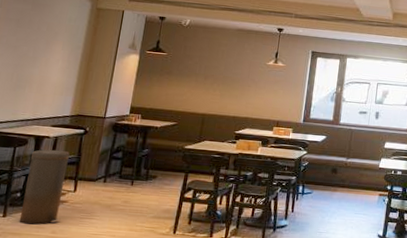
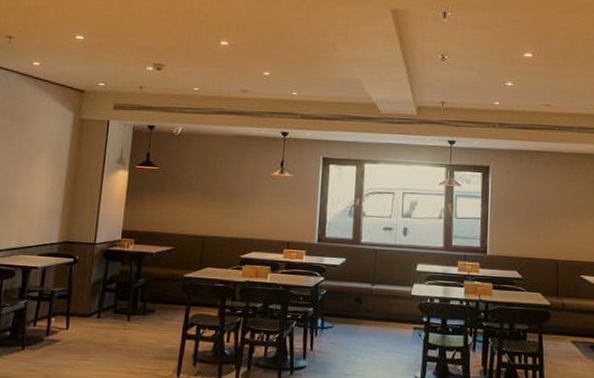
pedal bin: present [19,149,70,225] -> none [10,281,60,368]

